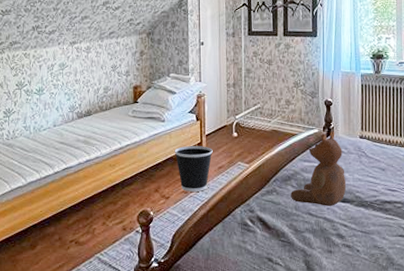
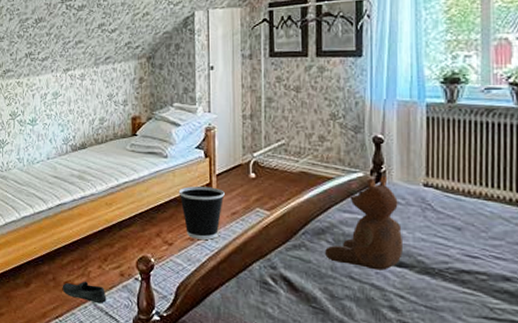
shoe: none [68,238,110,258] -> present [62,281,107,304]

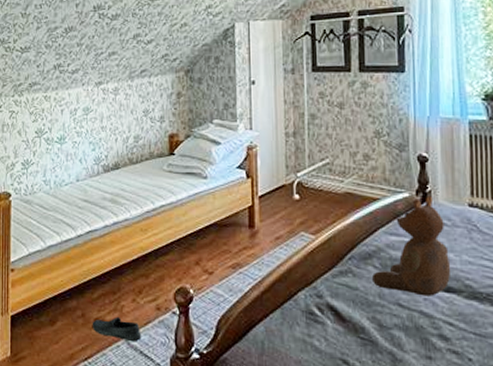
wastebasket: present [178,186,225,240] -> none [219,210,268,267]

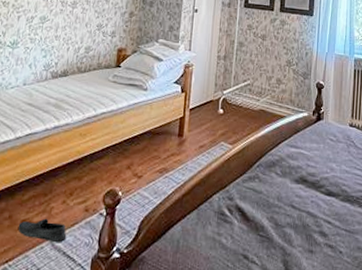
teddy bear: present [372,196,451,296] -> none [274,116,333,199]

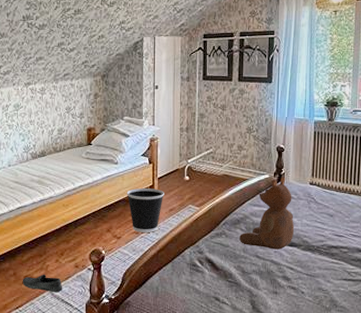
wastebasket: none [153,119,195,172] -> present [126,188,164,232]
teddy bear: none [274,116,333,199] -> present [239,177,295,250]

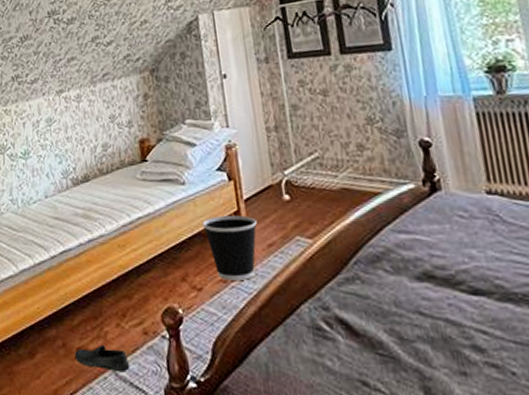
teddy bear: present [239,177,295,250] -> none [384,185,477,301]

